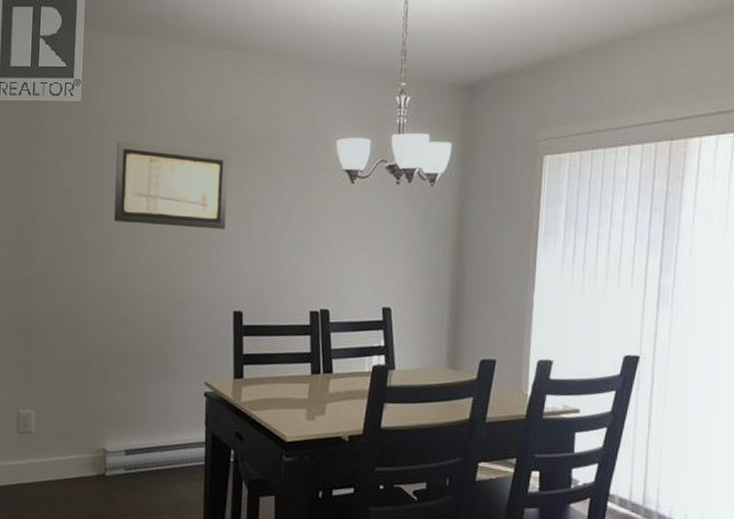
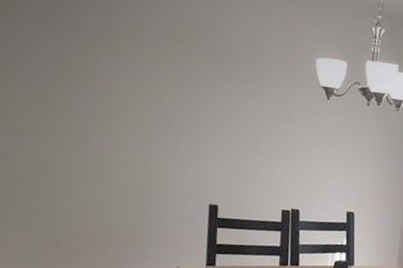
wall art: present [114,141,229,229] -> none [90,28,213,127]

